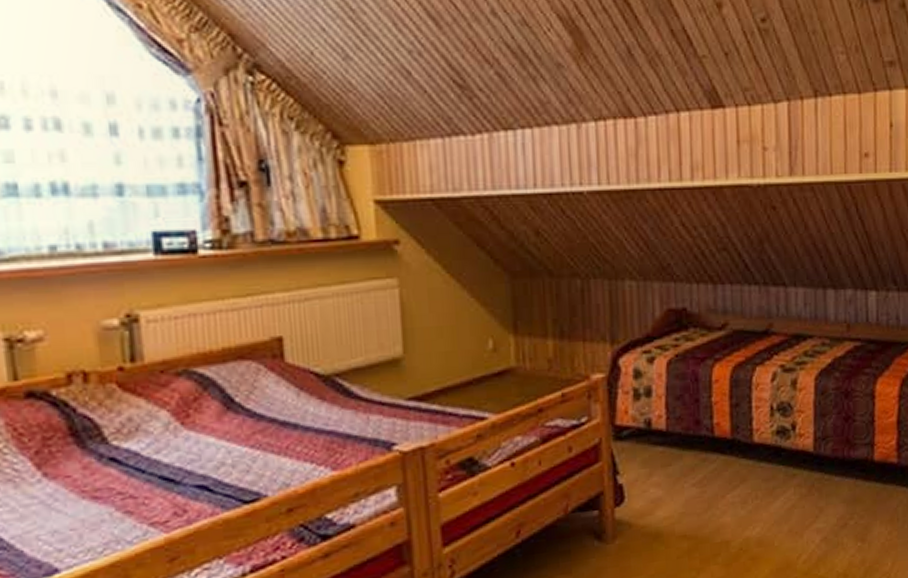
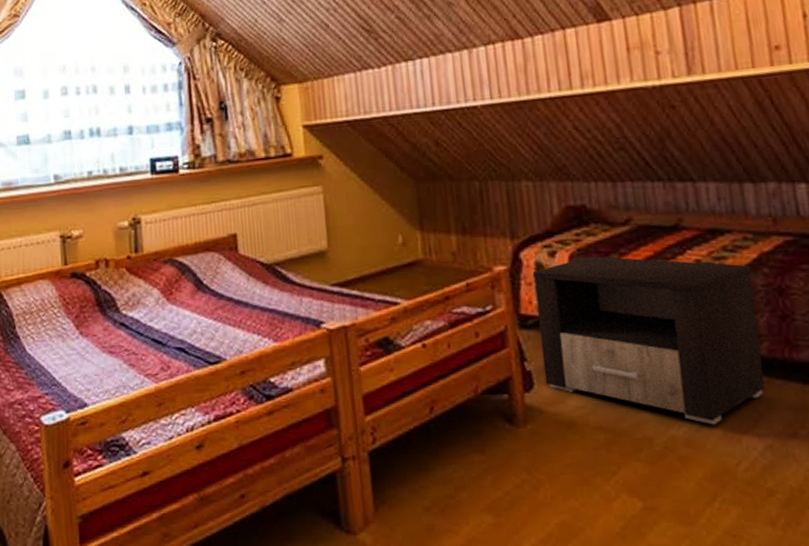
nightstand: none [631,362,826,524] -> present [533,256,765,425]

